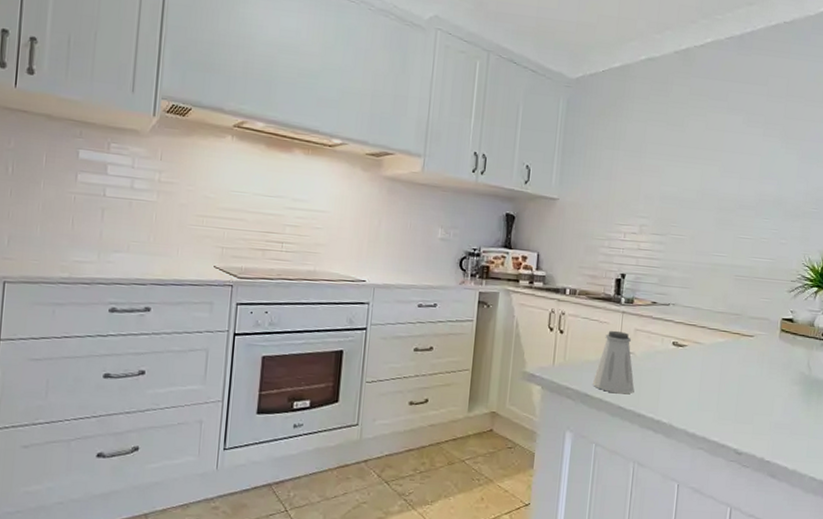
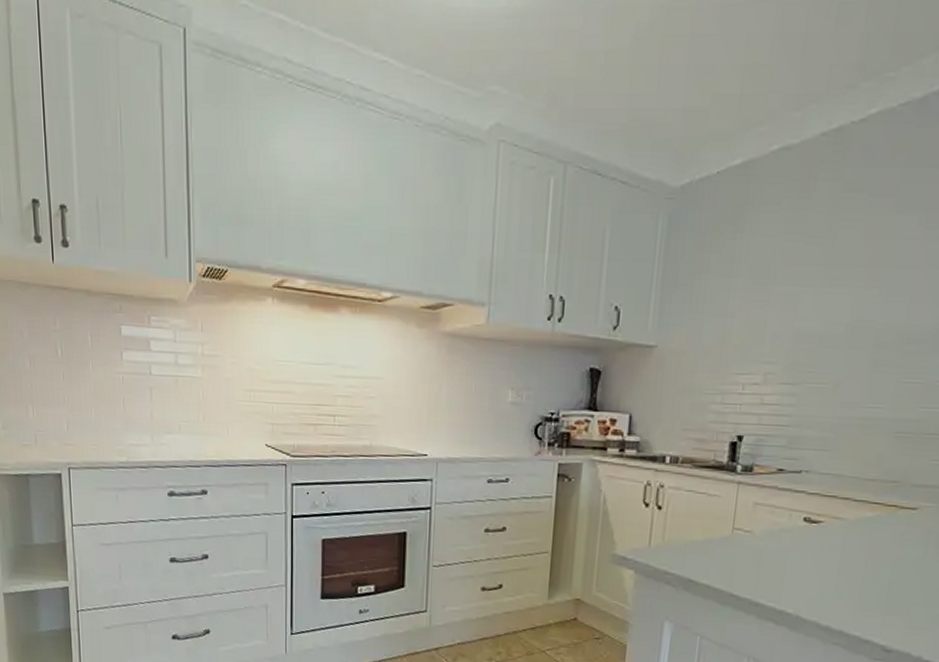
saltshaker: present [593,330,635,394] -> none [698,504,752,580]

